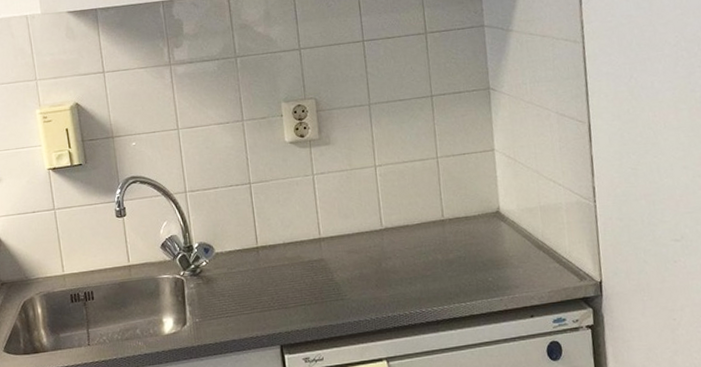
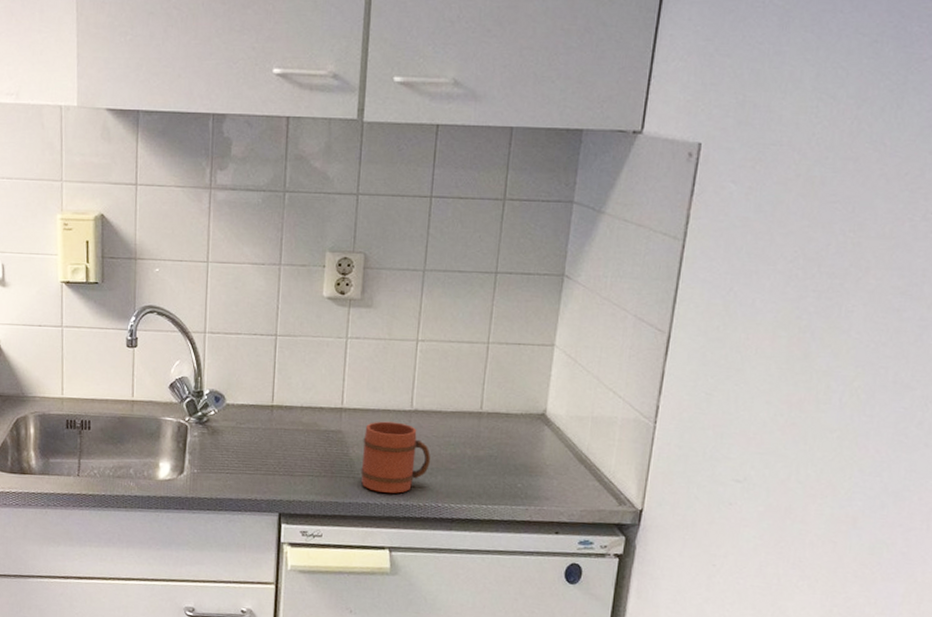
mug: none [344,242,408,309] -> present [361,421,430,493]

